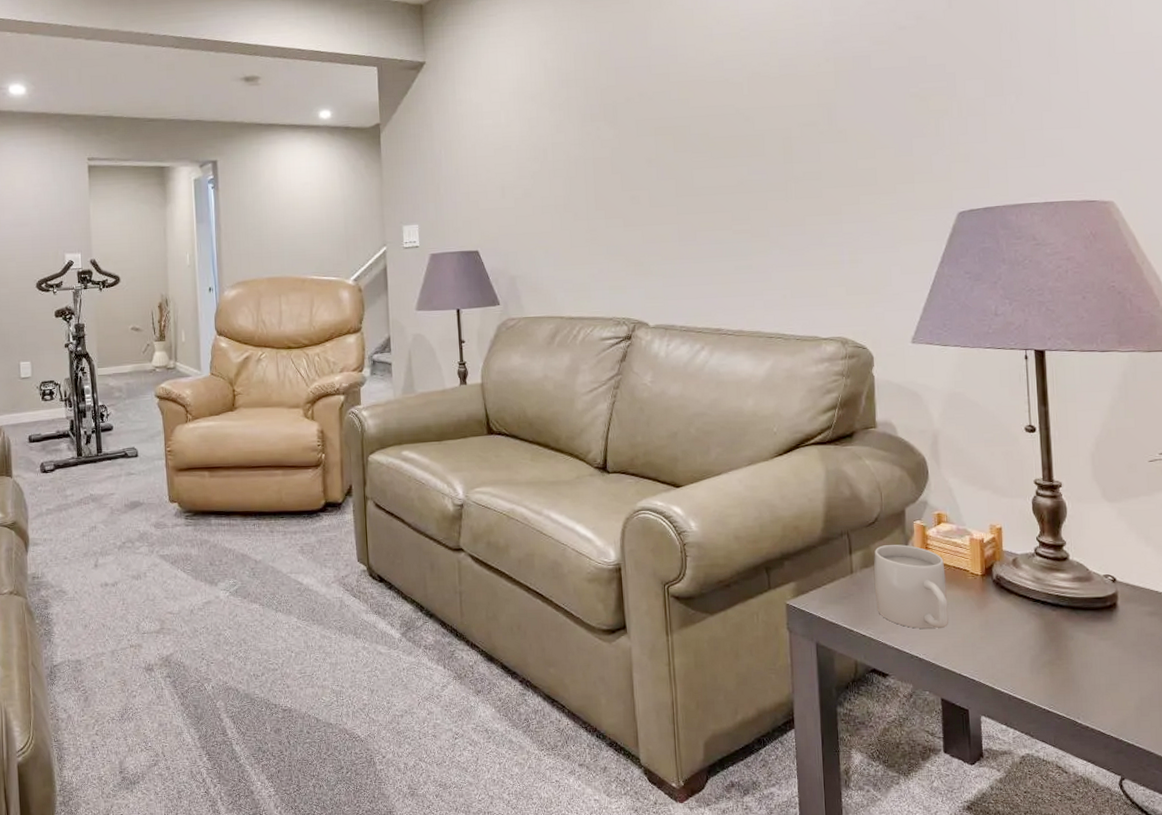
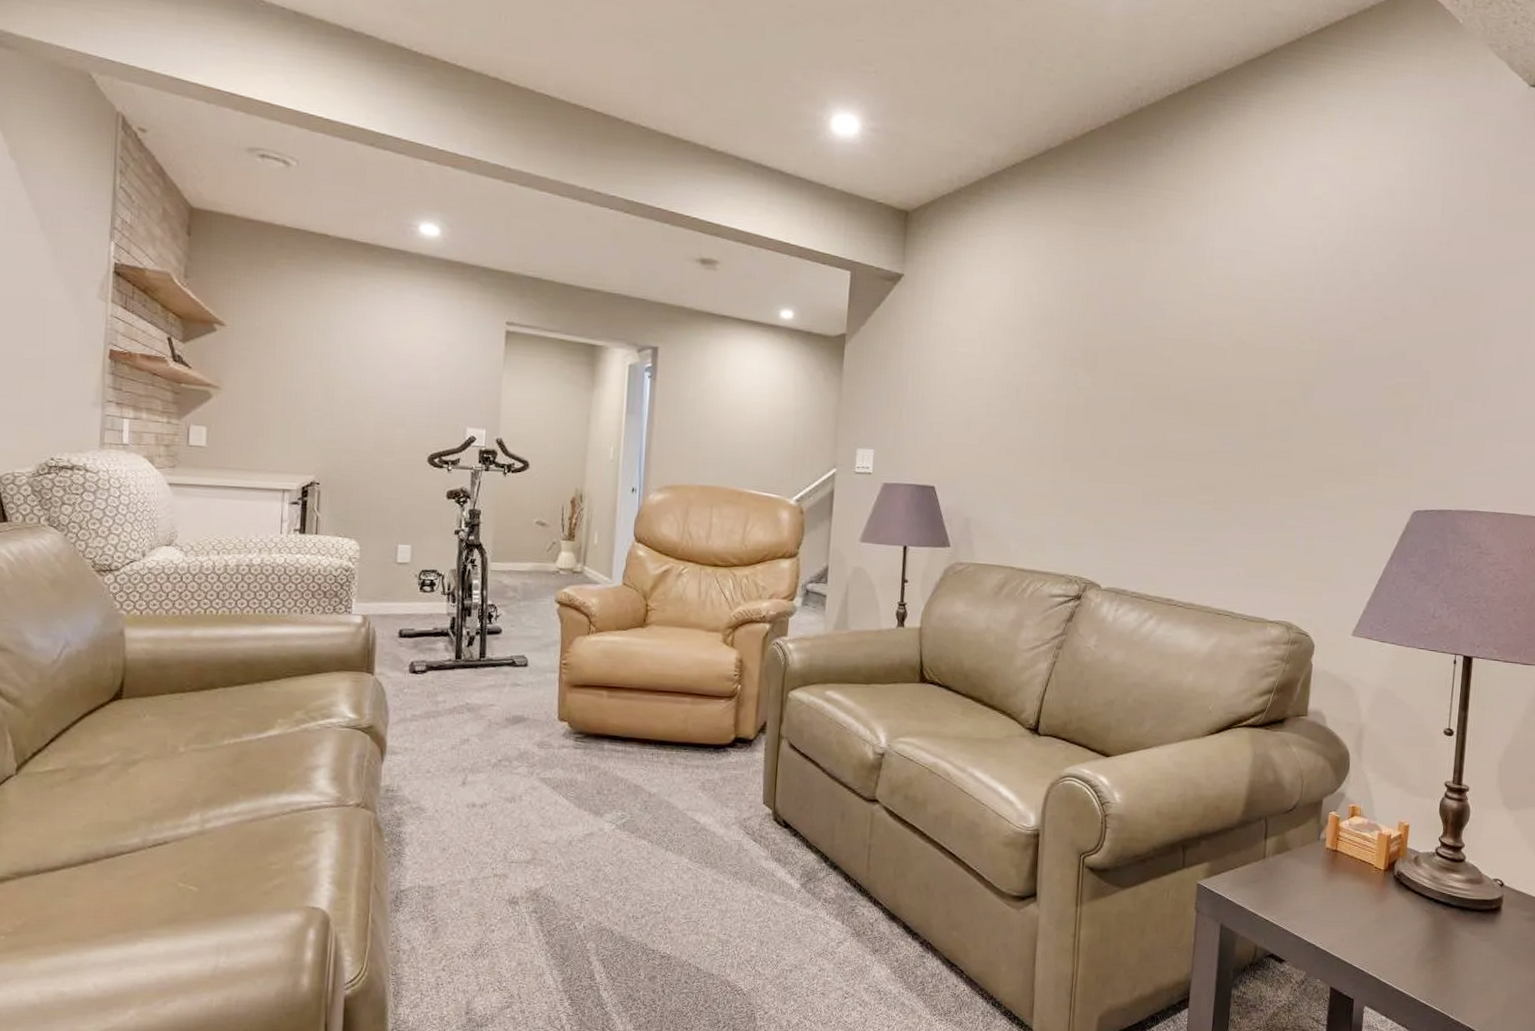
mug: present [873,544,949,629] -> none [1283,832,1352,919]

